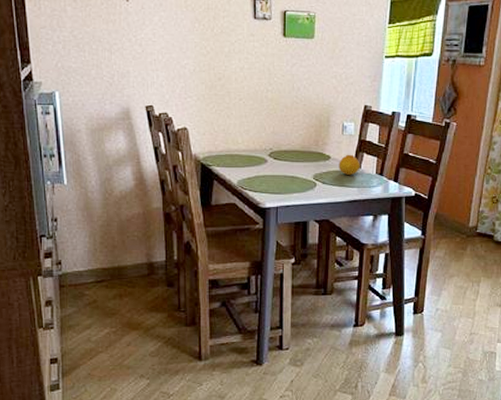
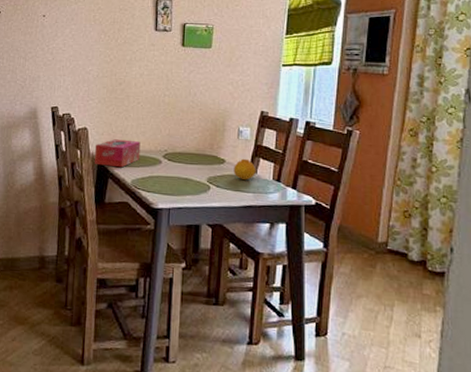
tissue box: none [197,139,245,169] -> present [94,139,141,168]

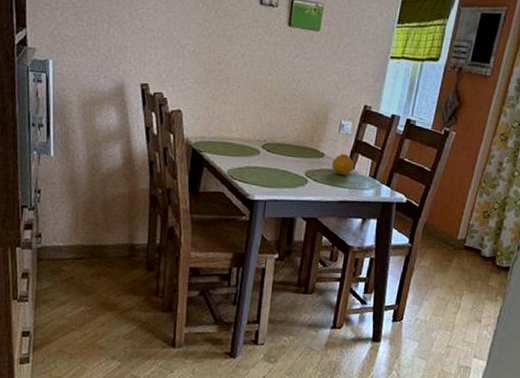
tissue box: present [94,139,141,168] -> none [189,124,239,156]

